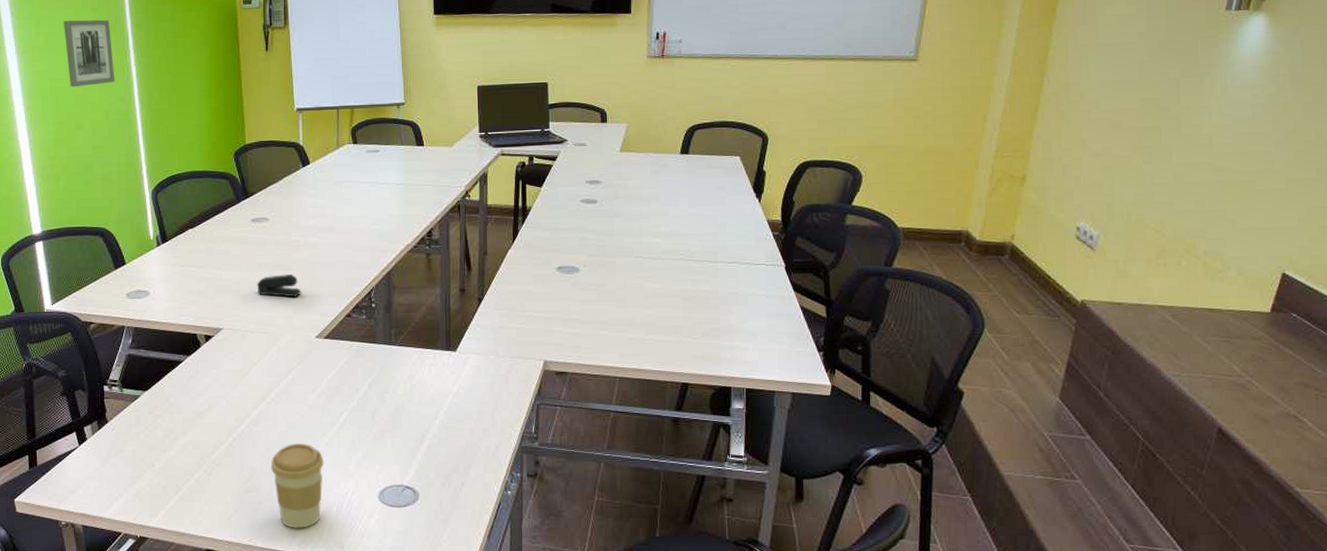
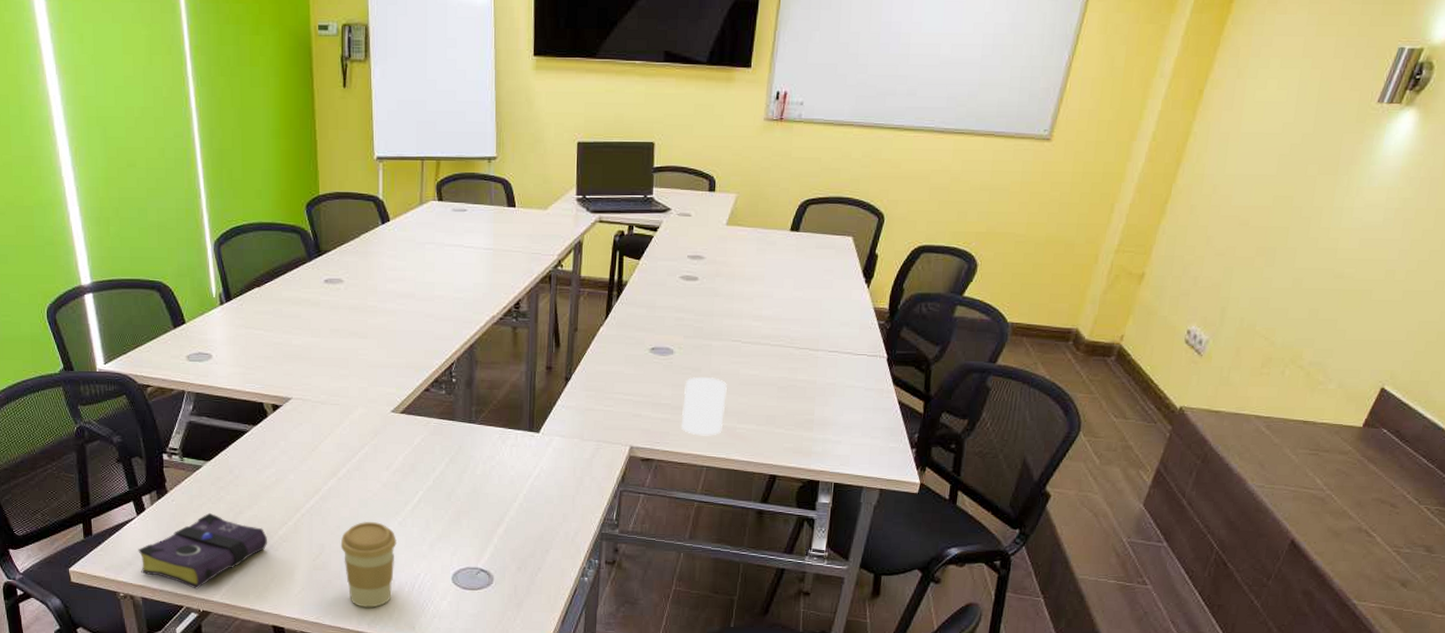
wall art: present [64,19,115,88] -> none [111,36,172,118]
book: none [79,440,202,516] -> present [138,512,268,589]
stapler: present [256,273,301,297] -> none [329,341,377,368]
cup: none [591,292,633,348] -> present [681,377,727,436]

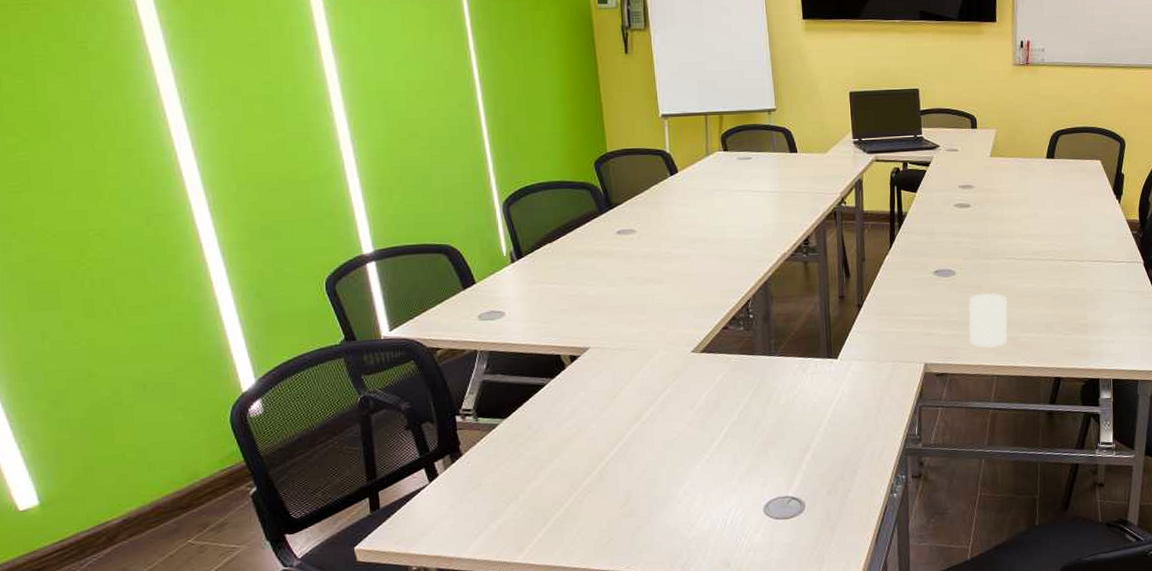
book: present [138,512,268,589] -> none [431,471,572,553]
coffee cup: present [340,522,396,608] -> none [648,462,705,550]

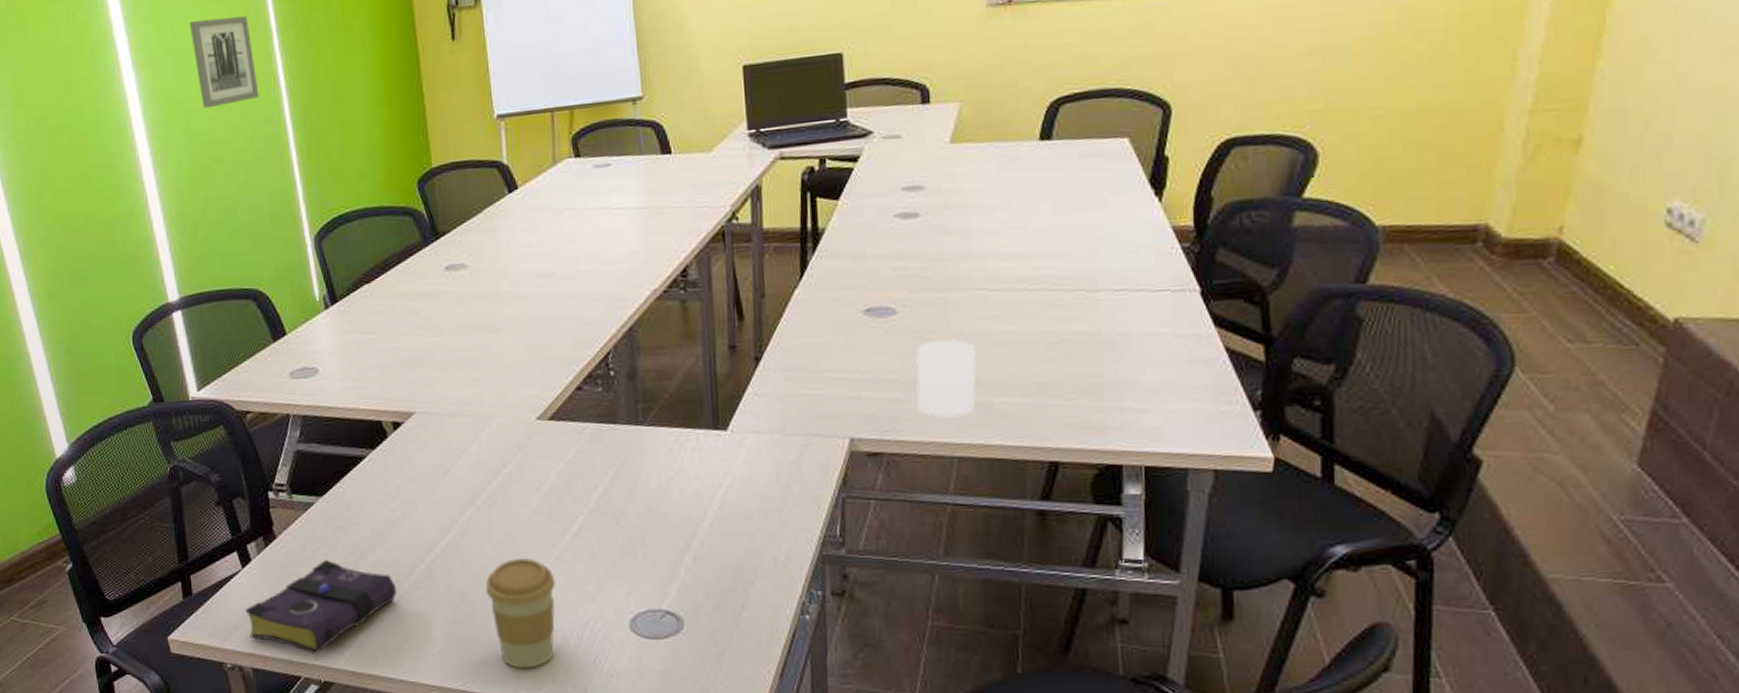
wall art: none [390,16,455,91] -> present [190,15,260,109]
book: none [431,471,572,553] -> present [245,559,398,655]
coffee cup: none [648,462,705,550] -> present [485,558,556,668]

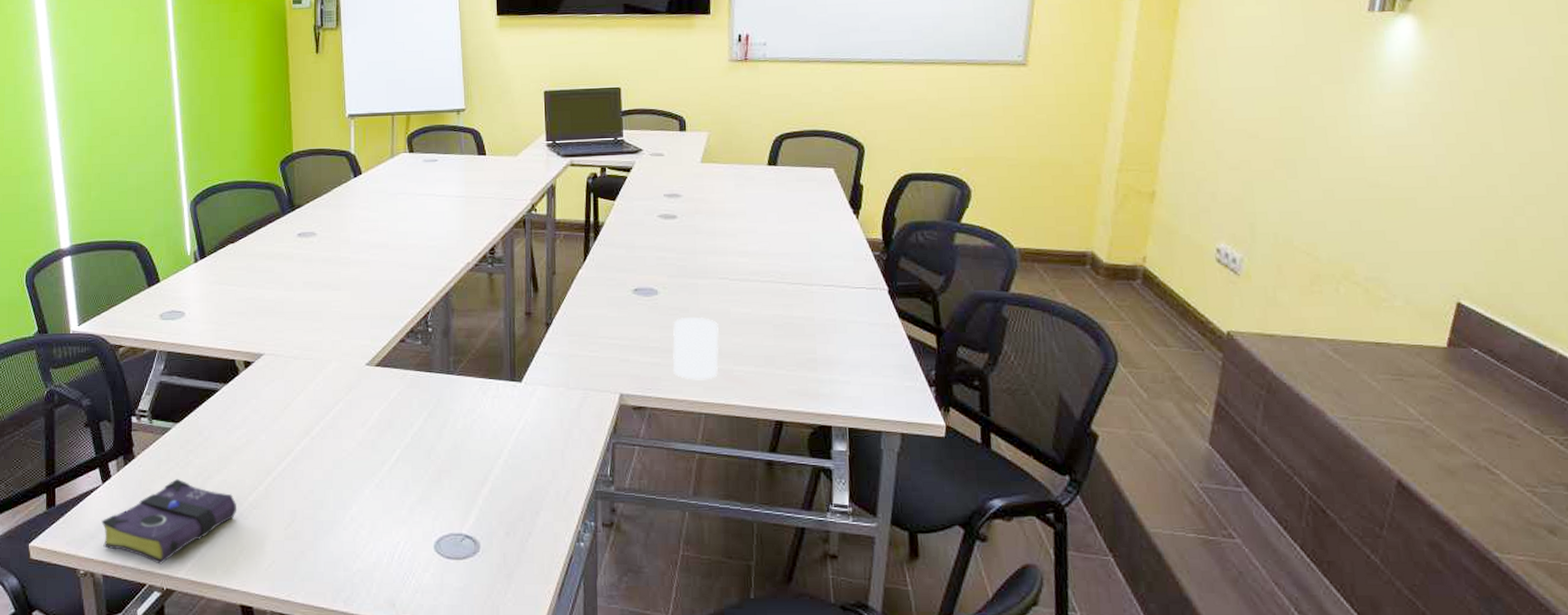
wall art: present [190,15,260,109] -> none [102,20,155,91]
coffee cup: present [485,558,556,668] -> none [314,485,374,582]

